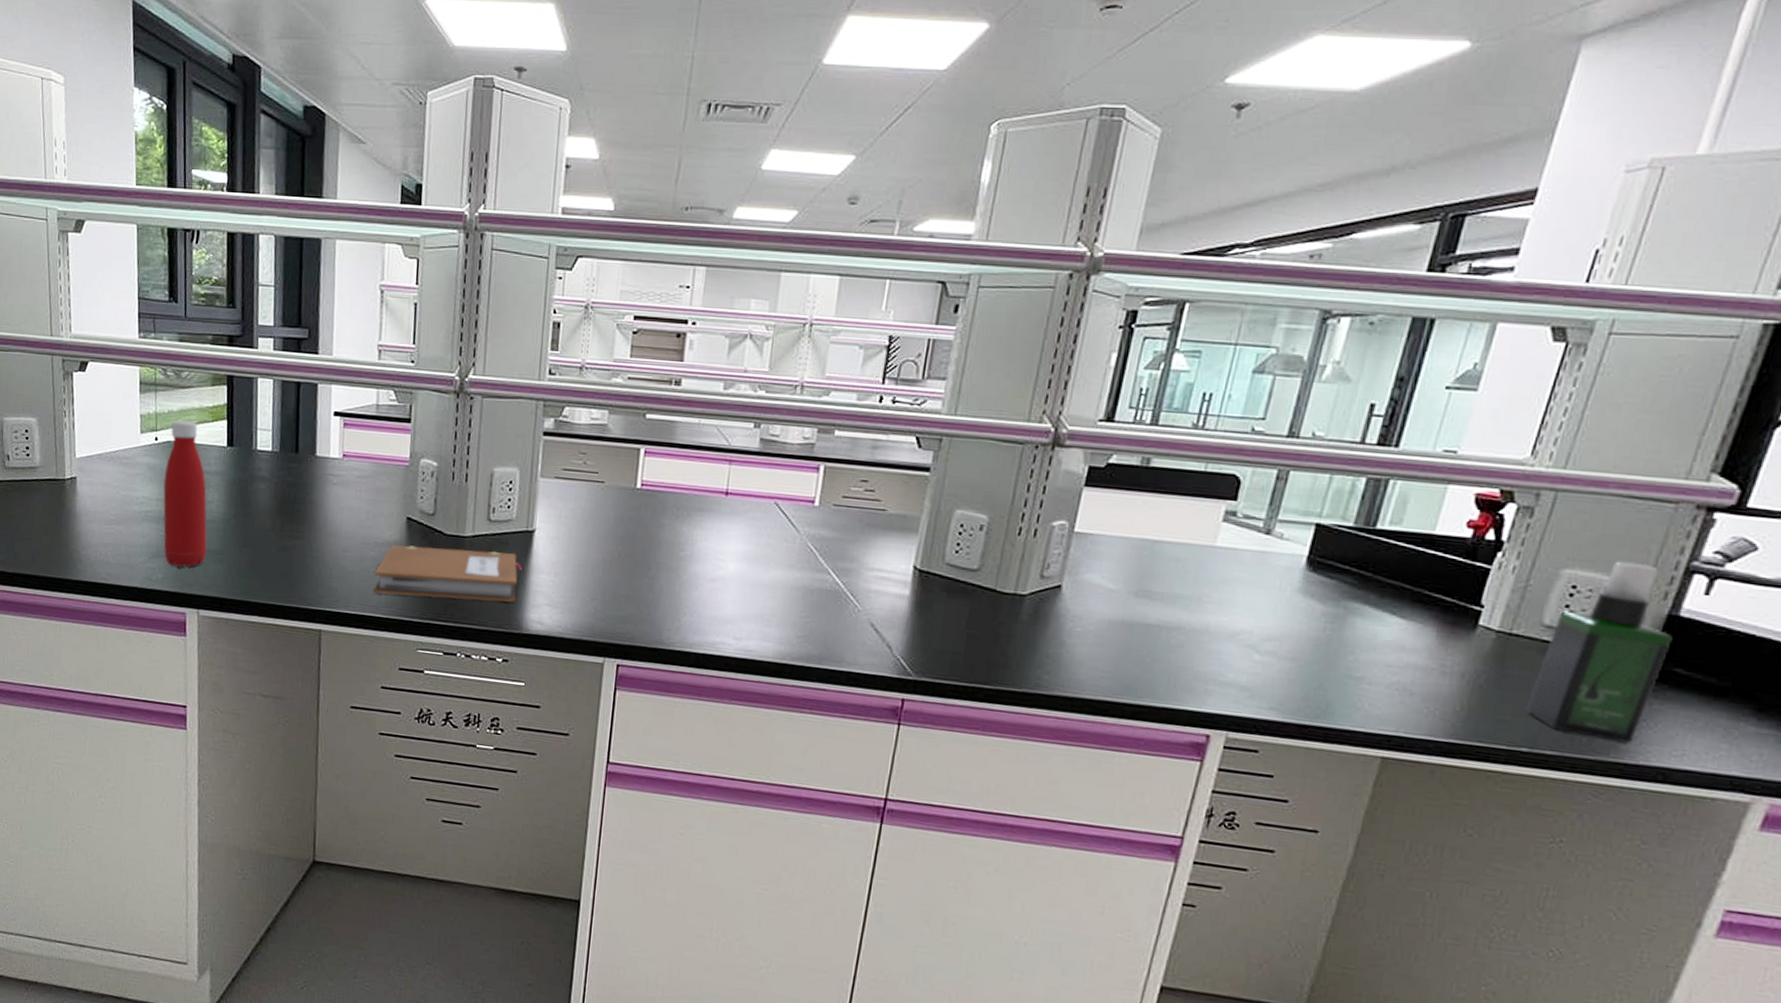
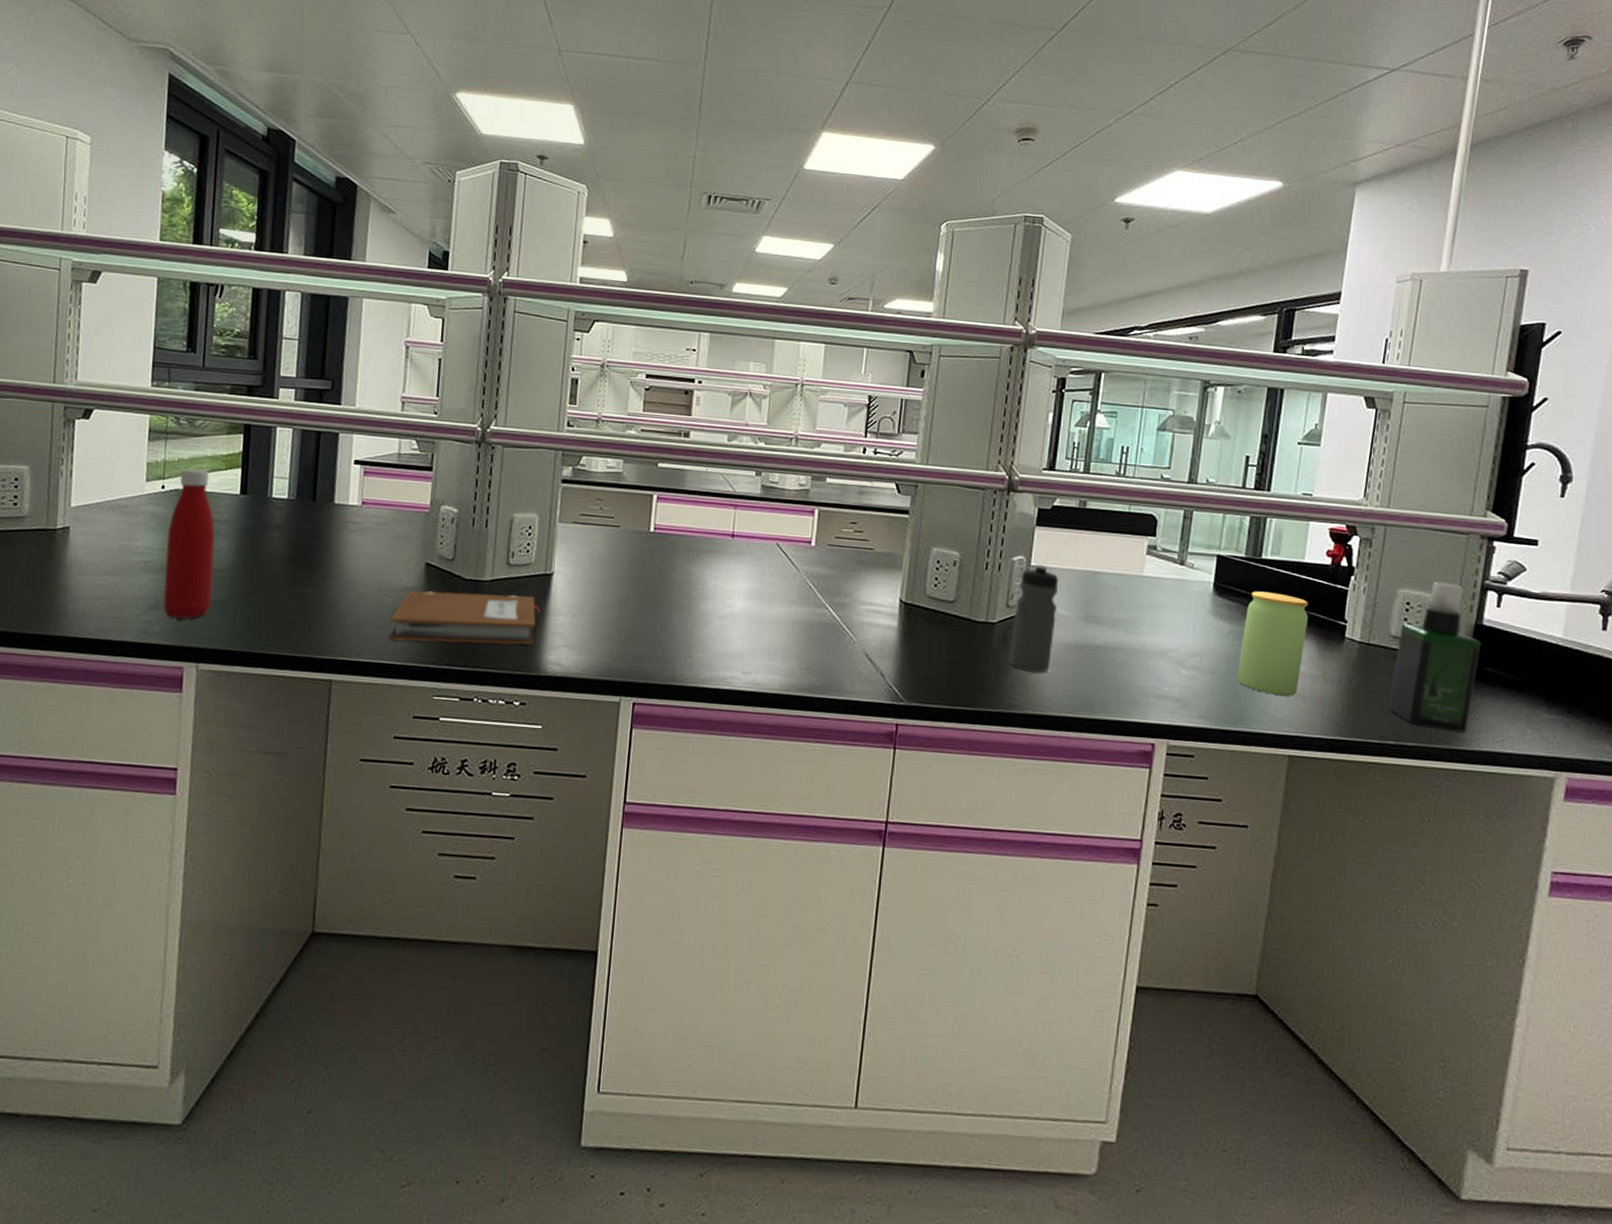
water bottle: none [1039,530,1108,651] -> present [1010,564,1059,672]
jar: none [1324,567,1433,691] -> present [1237,591,1309,696]

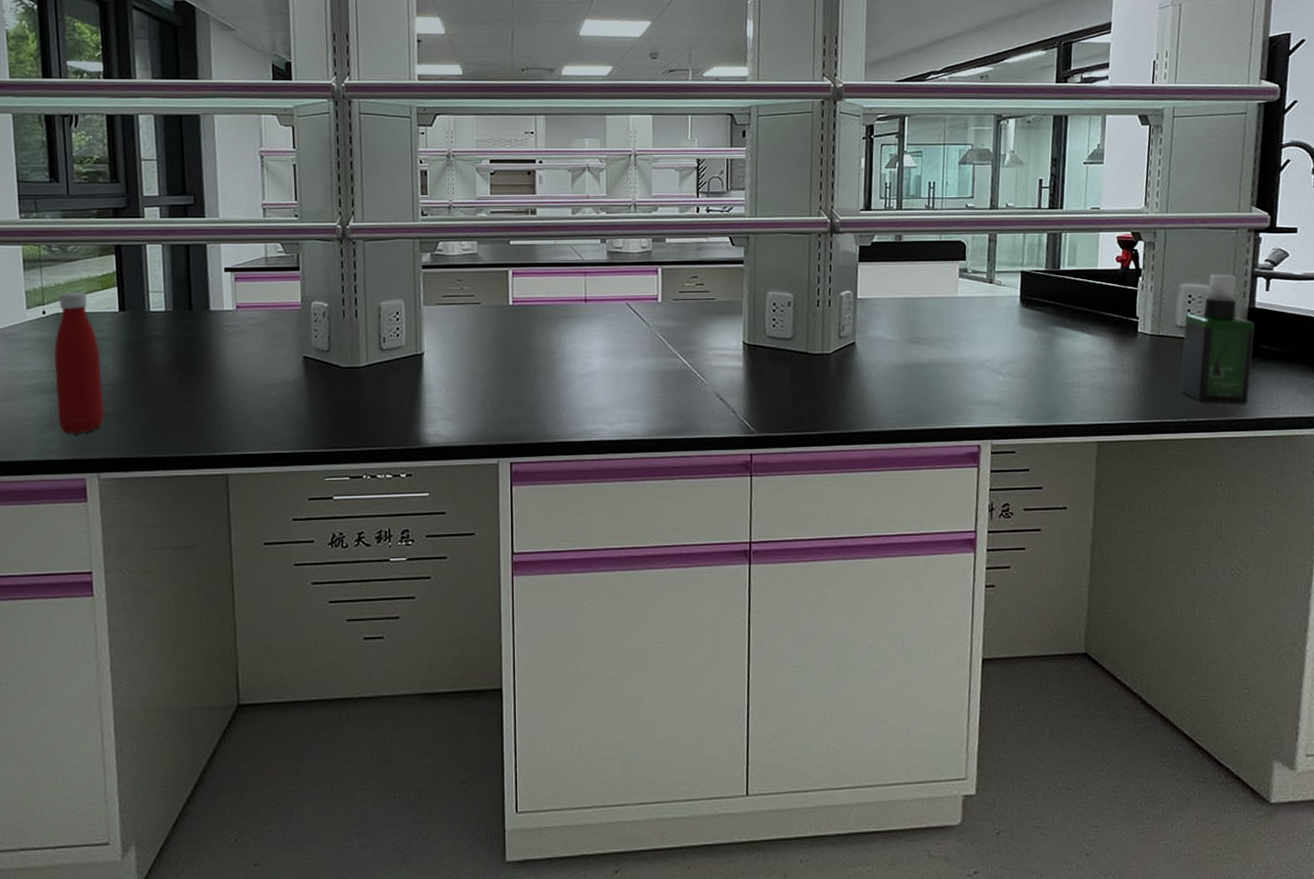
notebook: present [389,590,540,645] -> none [276,376,415,431]
water bottle: present [1010,564,1059,672] -> none [845,296,884,393]
jar: present [1237,591,1309,696] -> none [1047,299,1105,390]

